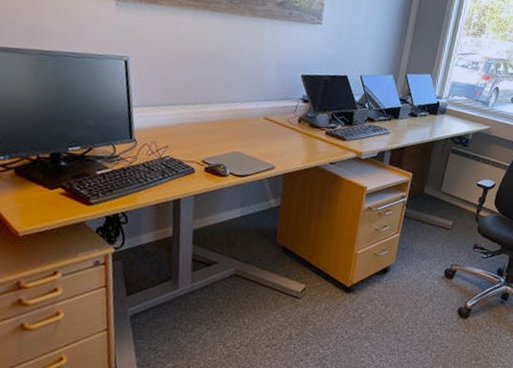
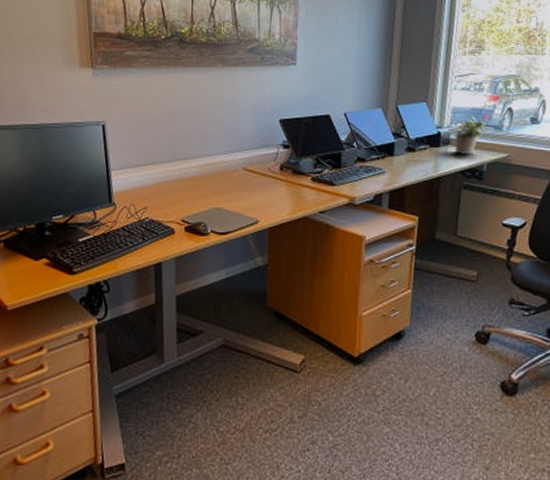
potted plant: none [449,91,476,124] -> present [454,116,486,154]

